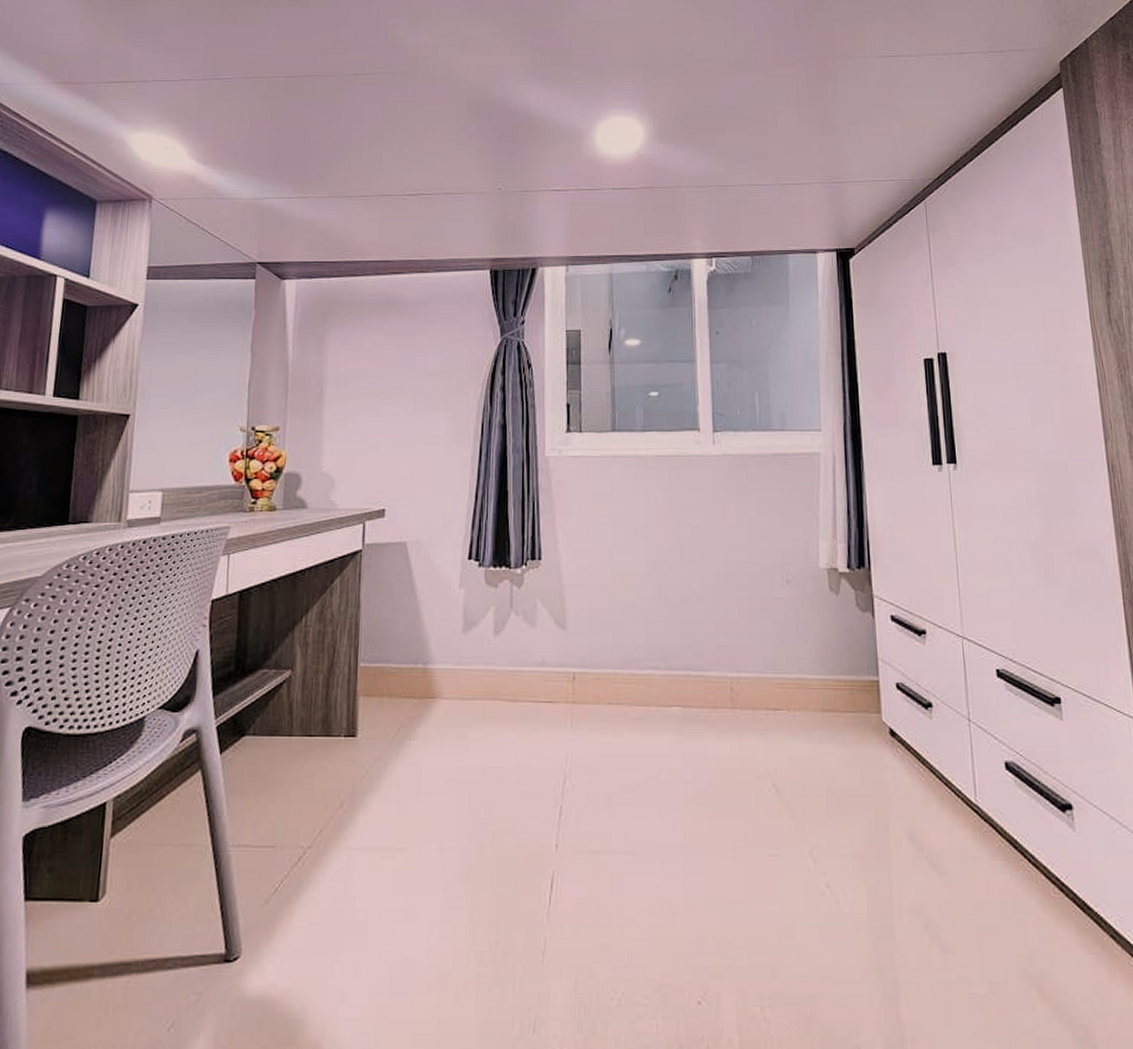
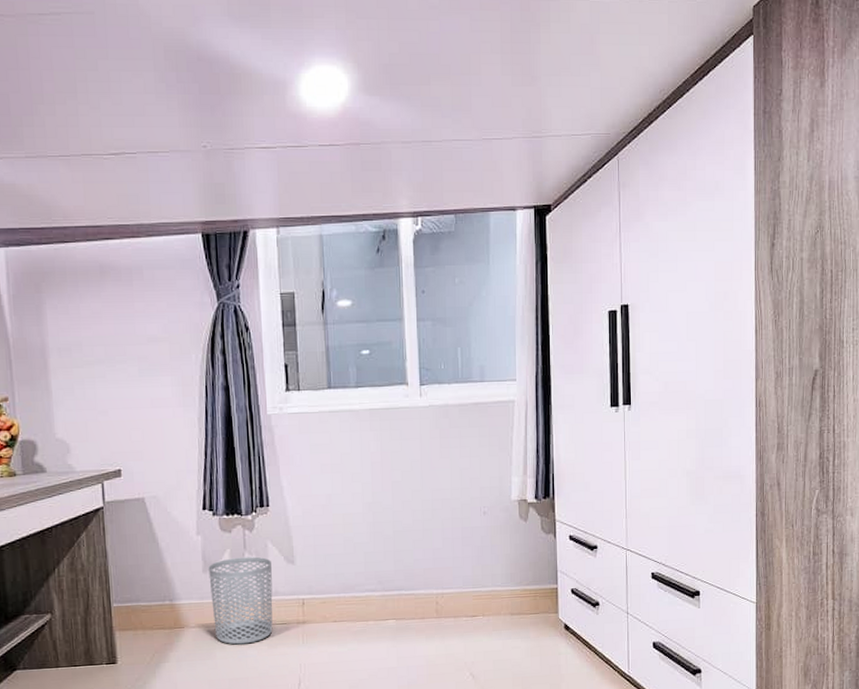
waste bin: none [469,617,540,724] -> present [208,556,273,645]

